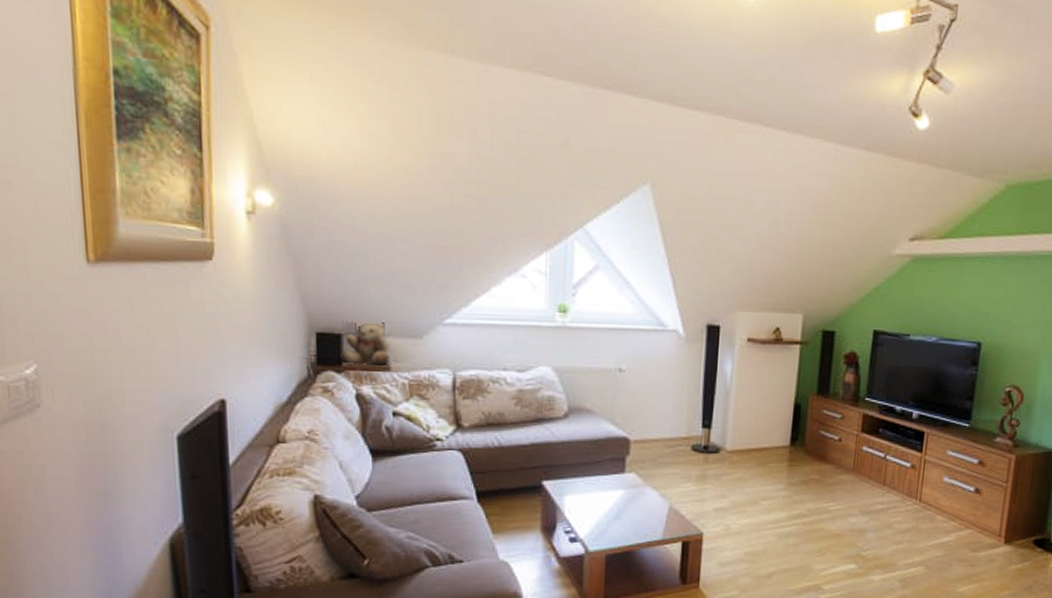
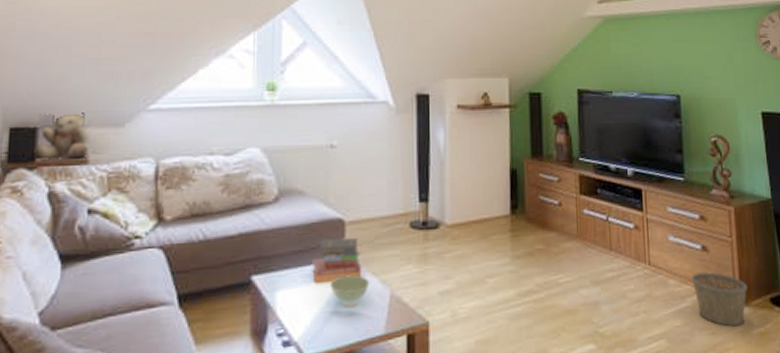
books: none [598,454,644,492] -> present [312,237,362,283]
bowl: none [614,487,651,515] -> present [330,275,370,308]
basket: none [959,512,1014,561] -> present [691,272,748,327]

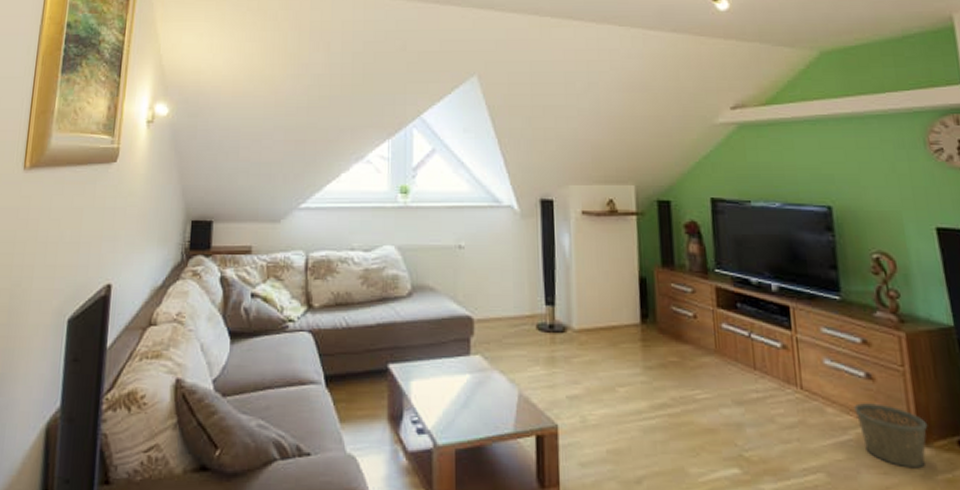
teddy bear: present [34,113,89,160] -> none [210,209,252,249]
books: present [312,237,362,283] -> none [443,334,491,376]
bowl: present [330,275,370,308] -> none [460,371,499,403]

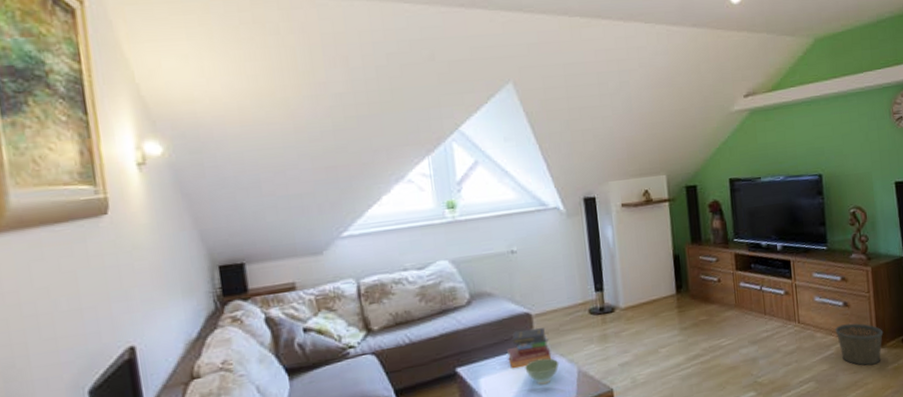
books: none [443,334,491,376] -> present [507,328,552,368]
bowl: none [460,371,499,403] -> present [525,358,559,385]

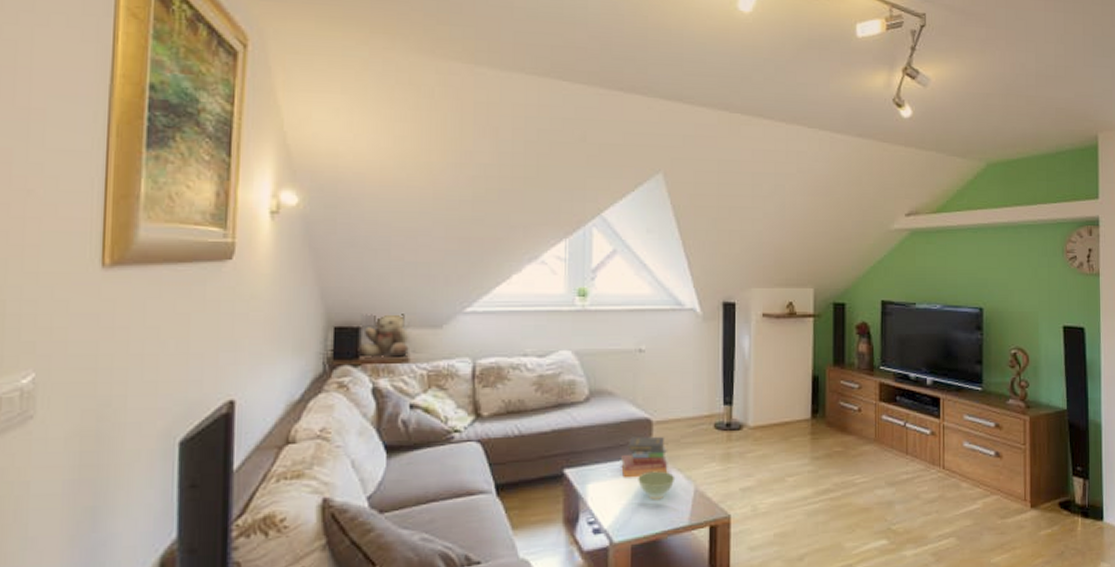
teddy bear: none [245,246,295,291] -> present [358,314,409,357]
basket: present [835,323,884,366] -> none [984,477,1038,528]

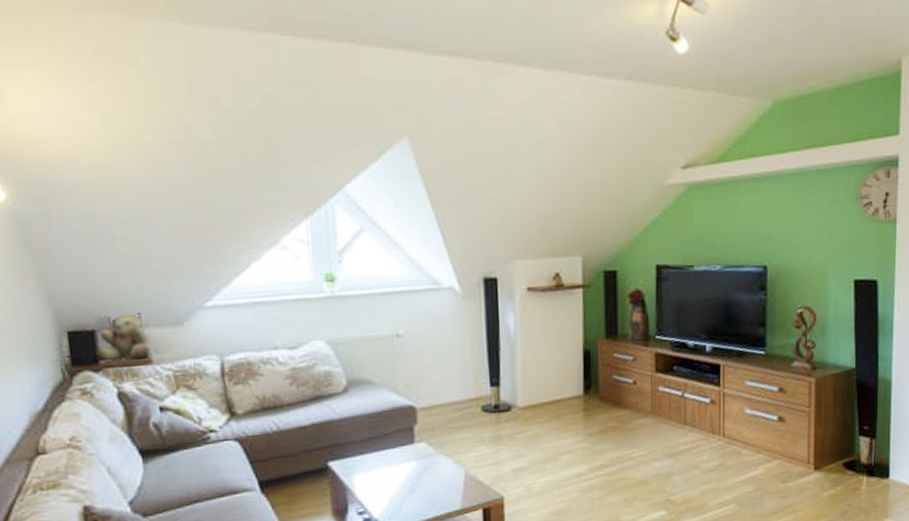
books: present [621,436,668,477] -> none [386,423,436,466]
bowl: present [638,471,676,500] -> none [405,457,445,487]

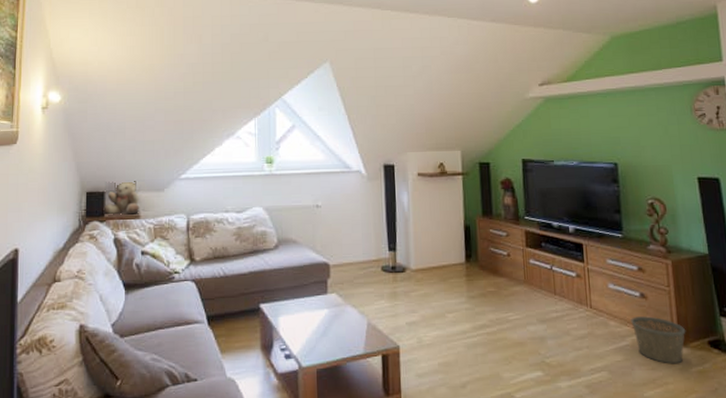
basket: none [765,441,822,490] -> present [631,316,686,364]

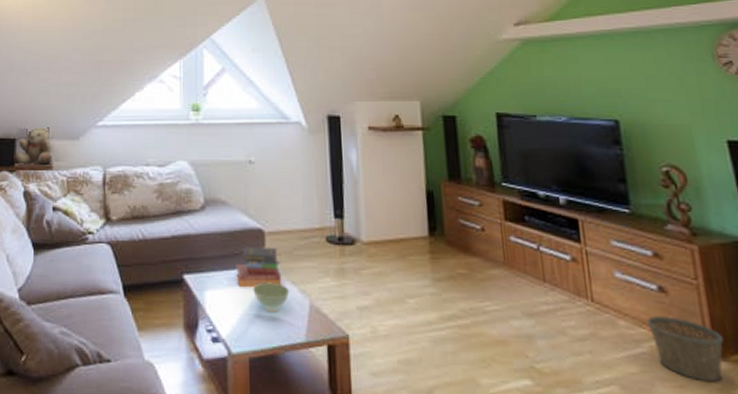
books: none [305,277,345,311] -> present [236,246,282,287]
bowl: none [320,306,351,331] -> present [253,282,290,313]

